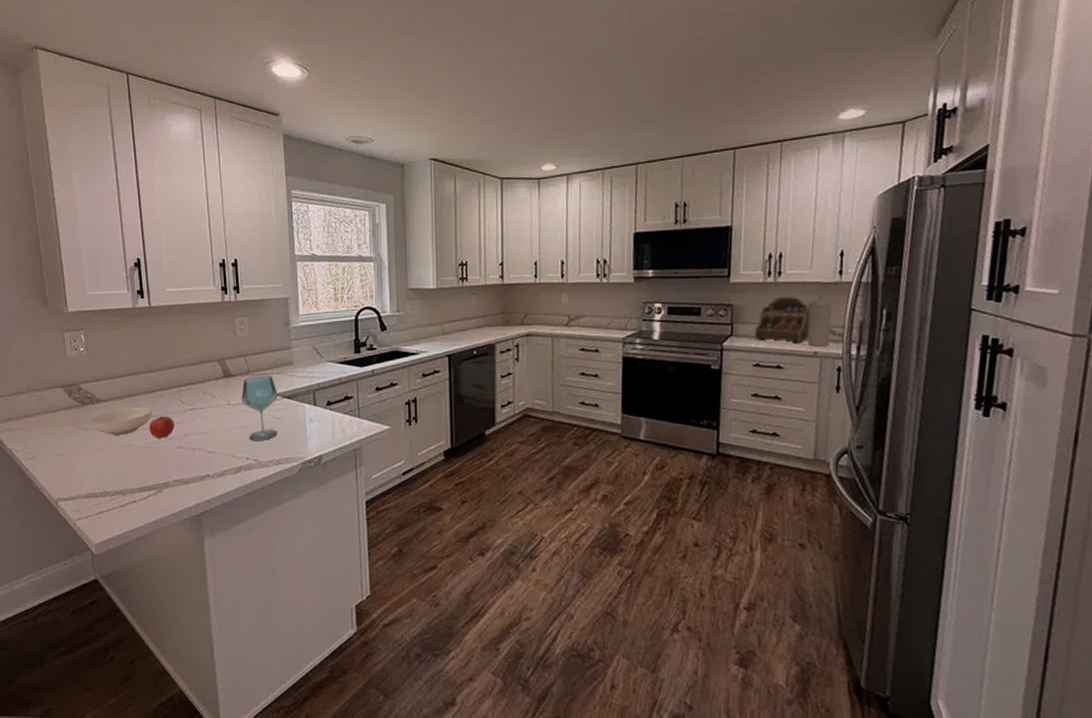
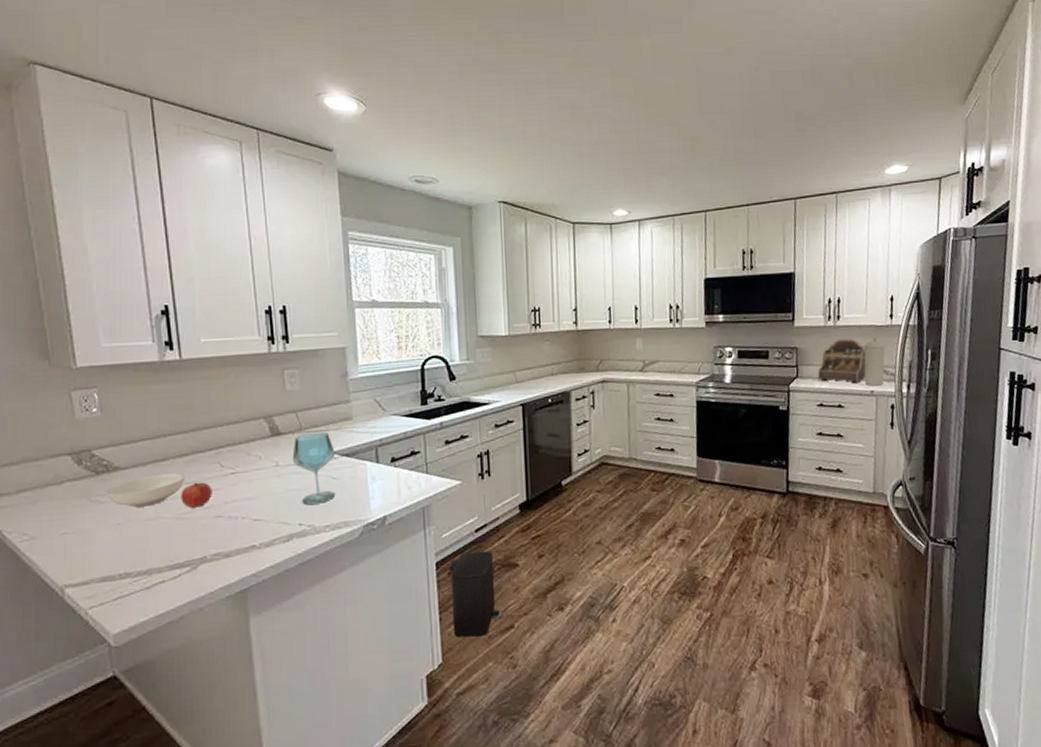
pedal bin: none [377,493,426,573] -> present [449,550,502,638]

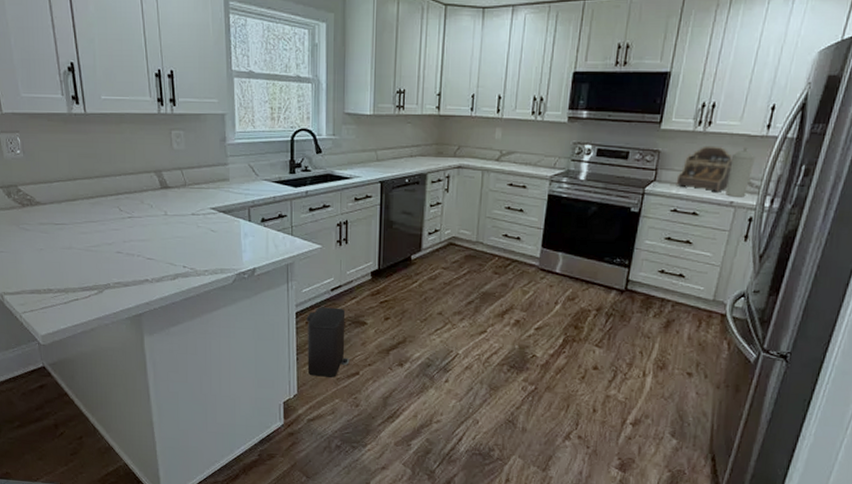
bowl: present [105,473,185,507] -> none [30,211,92,237]
fruit: present [181,482,212,508] -> none [88,221,114,243]
wine glass: present [292,432,336,505] -> none [178,189,214,252]

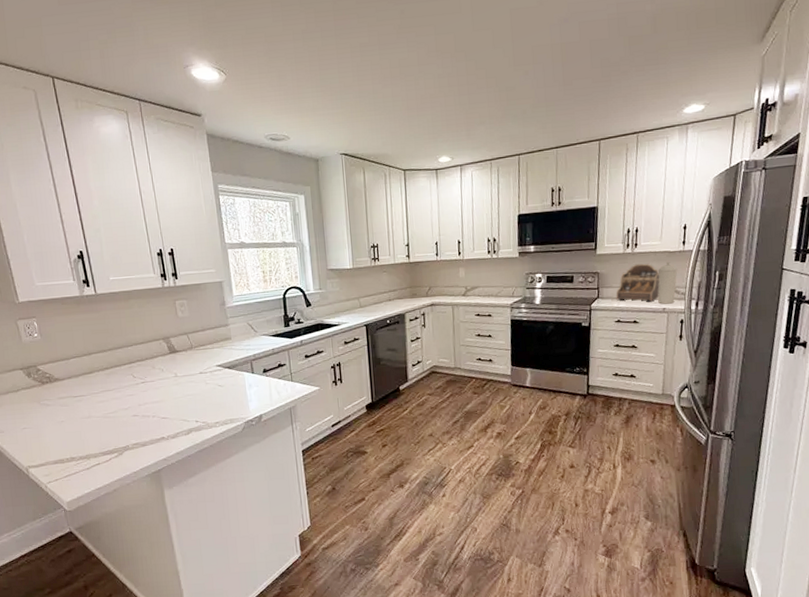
pedal bin: present [307,307,350,377] -> none [312,441,355,507]

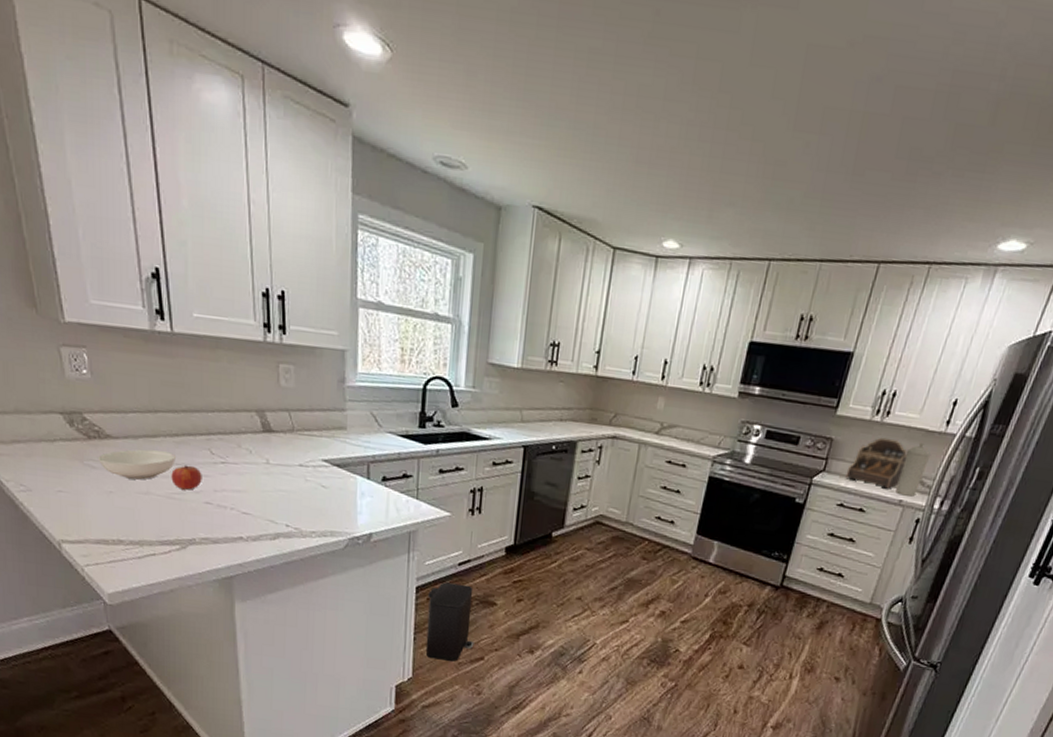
bowl: none [50,382,108,409] -> present [97,449,176,480]
fruit: none [105,389,129,409] -> present [171,465,202,490]
pedal bin: none [312,441,355,507] -> present [425,582,474,662]

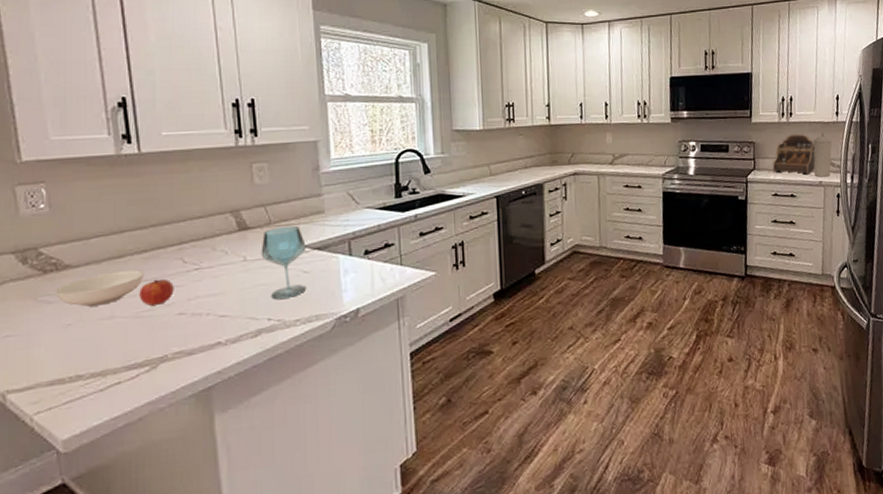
wine glass: none [283,435,326,510] -> present [261,225,307,300]
pedal bin: present [425,582,474,662] -> none [423,339,477,426]

